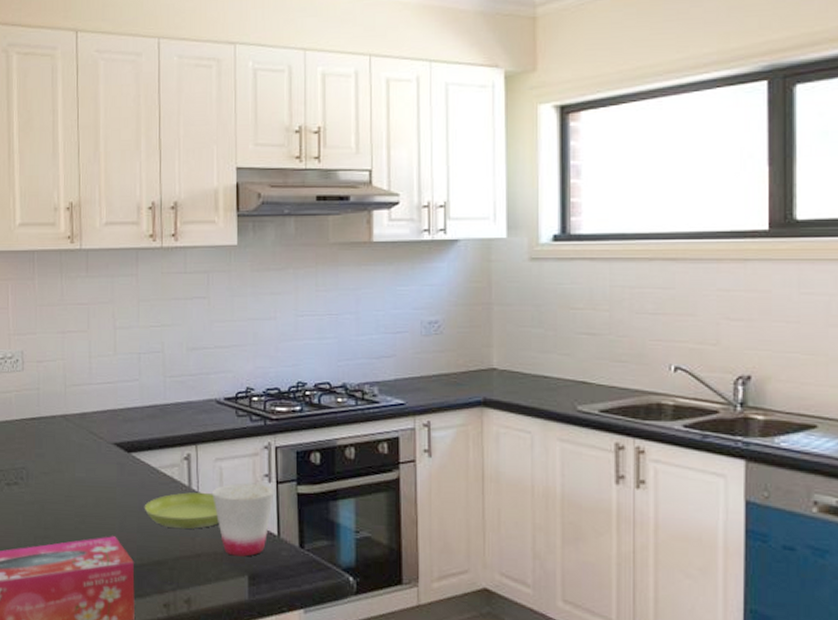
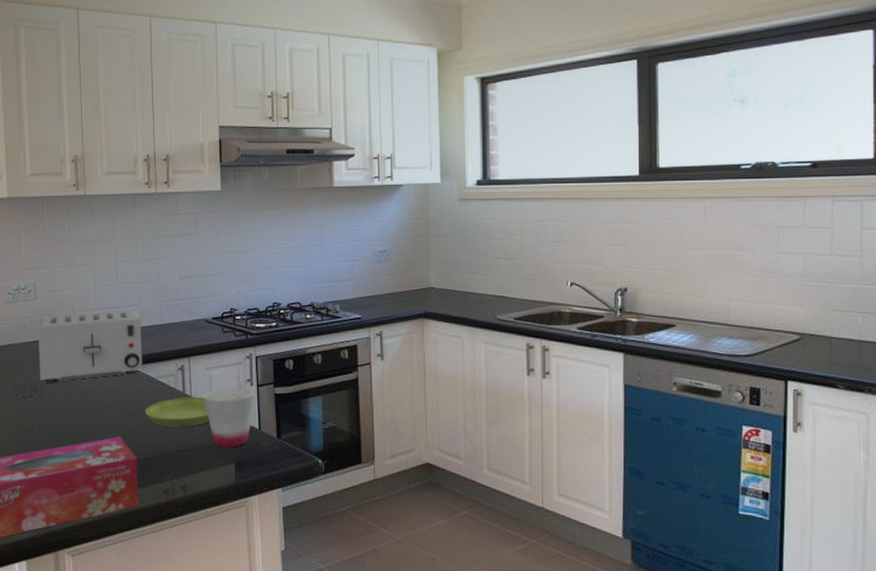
toaster: none [24,386,143,469] -> present [37,310,143,383]

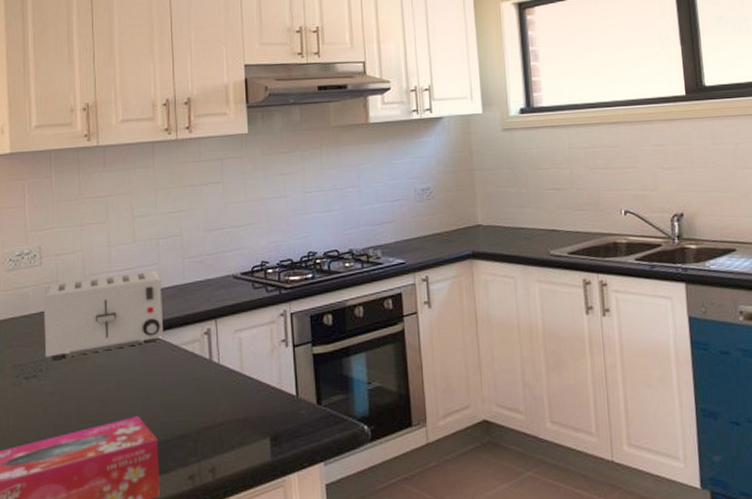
saucer: present [145,397,209,428] -> none [166,364,240,402]
cup: present [203,387,256,448] -> none [233,349,292,421]

